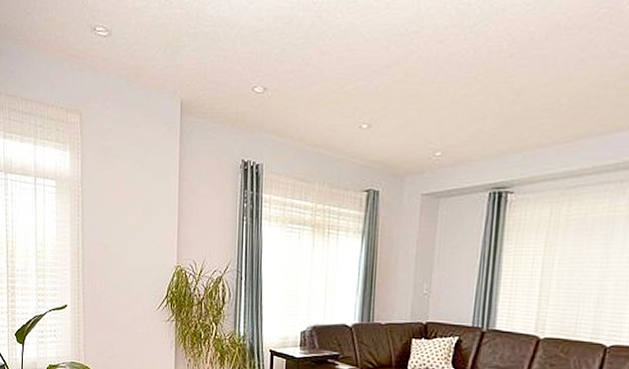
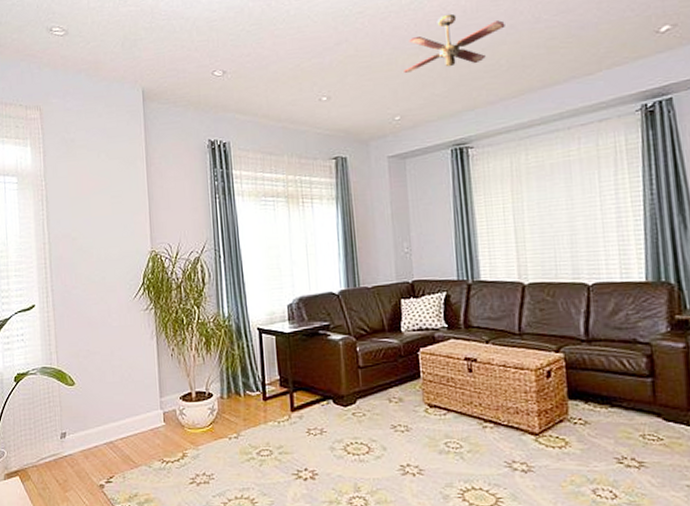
ceiling fan: none [453,40,575,104] -> present [404,13,505,73]

